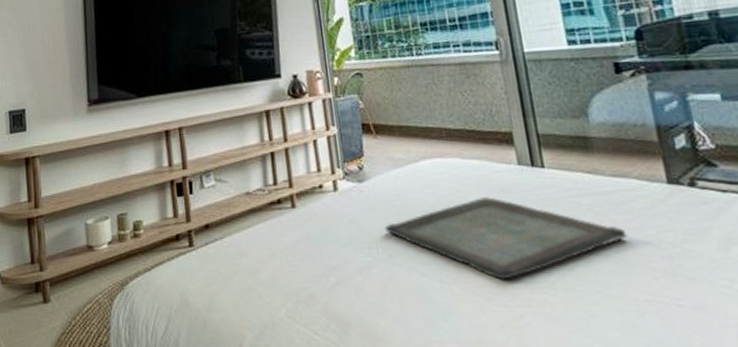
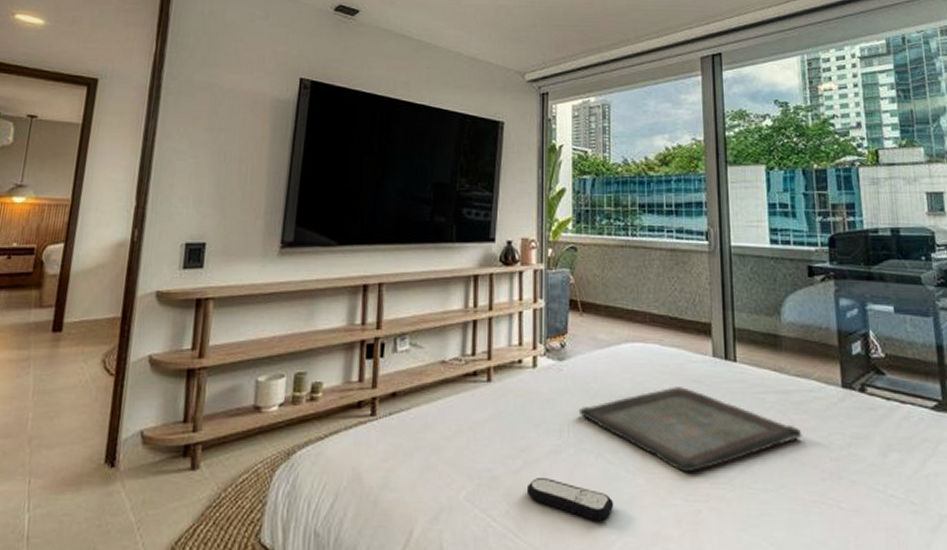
remote control: none [343,293,433,331] -> present [526,478,614,522]

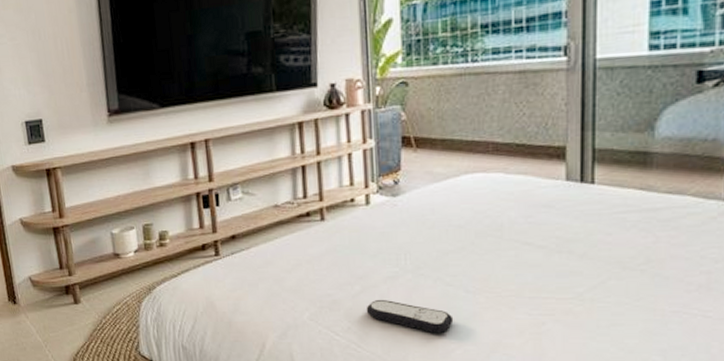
serving tray: present [578,386,802,473] -> none [415,212,668,291]

